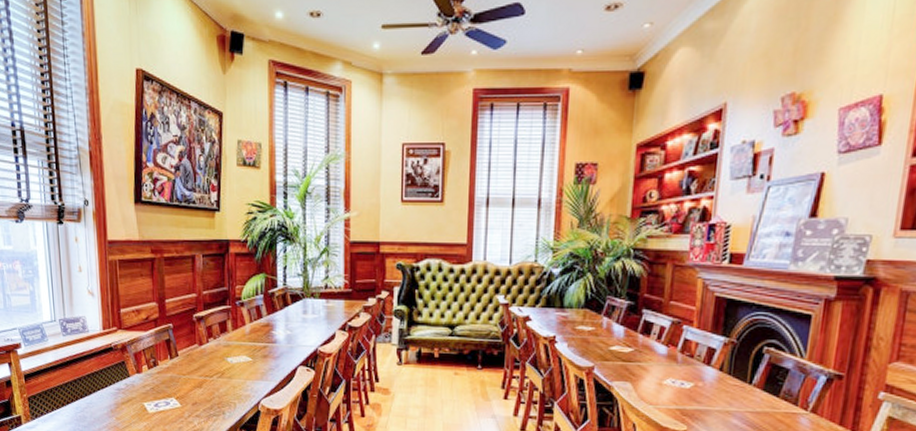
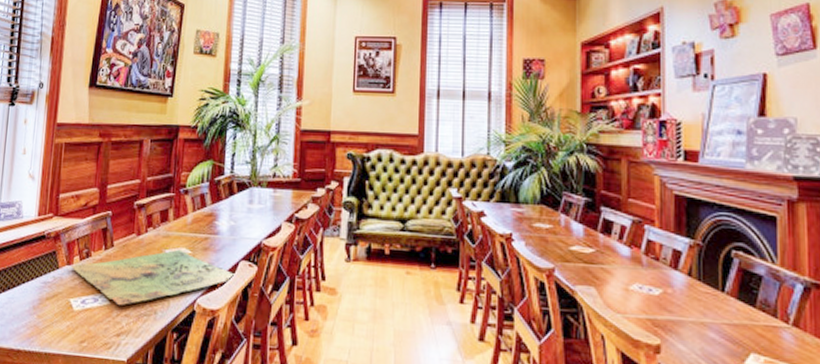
board game: none [140,357,296,408] -> present [71,249,237,306]

